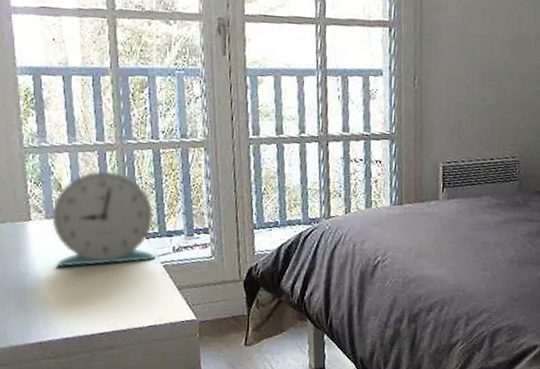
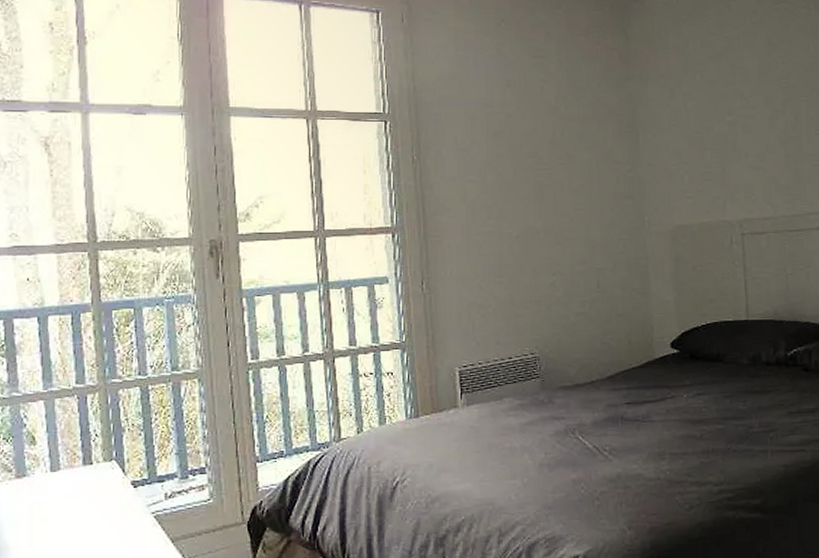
alarm clock: present [52,170,156,268] -> none [23,416,145,533]

